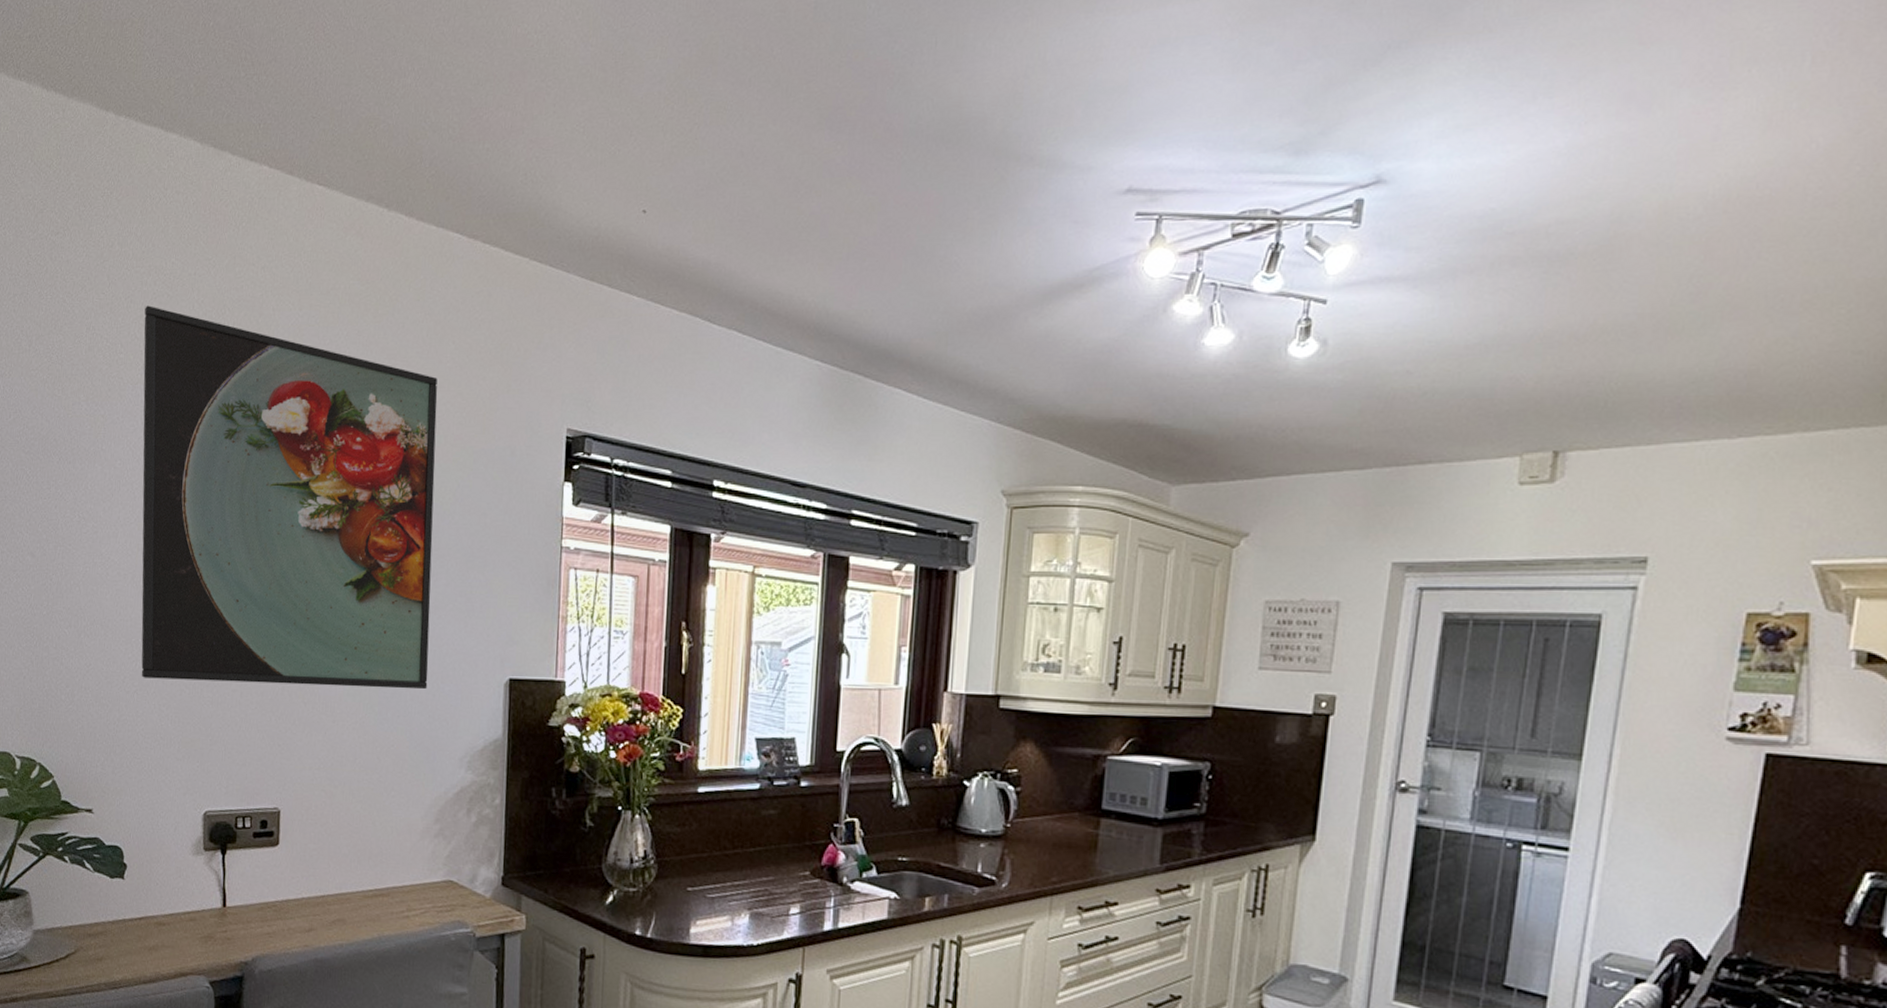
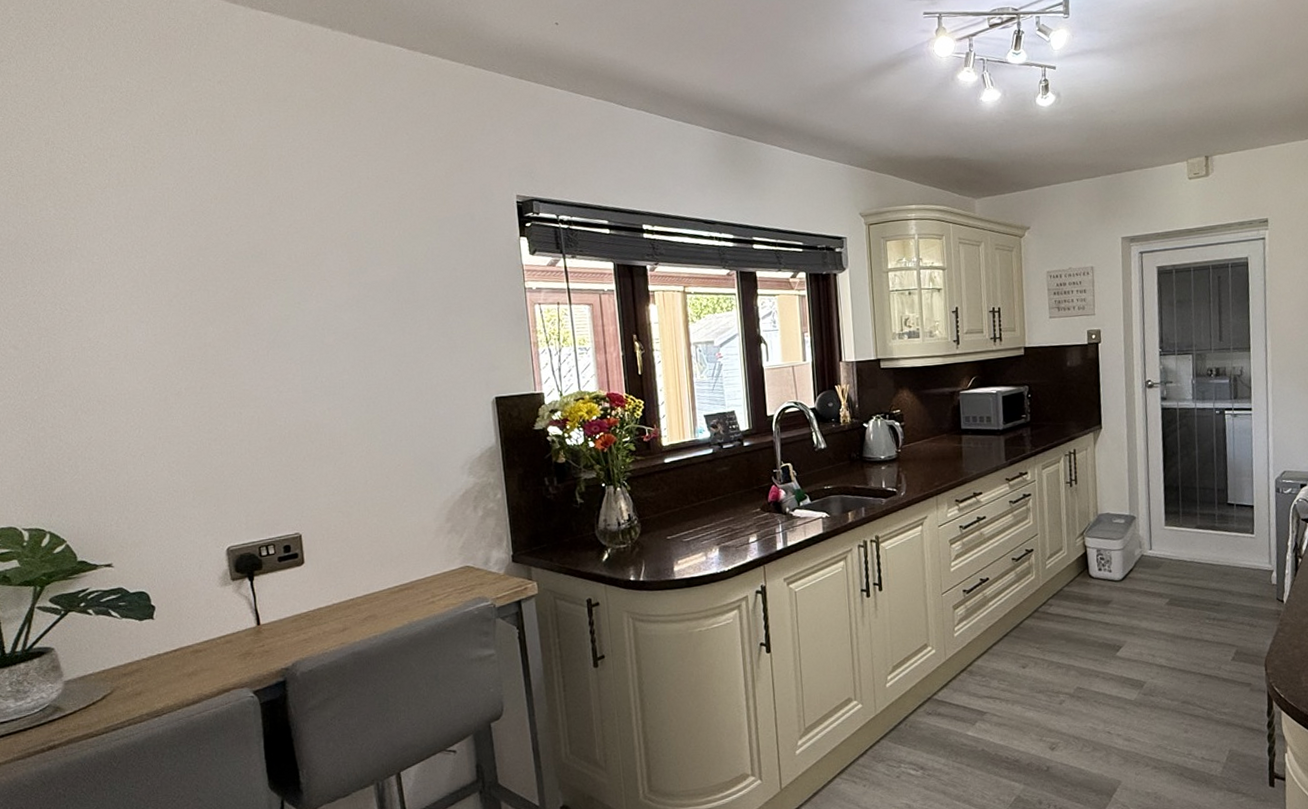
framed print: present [141,305,438,690] -> none [104,120,424,442]

